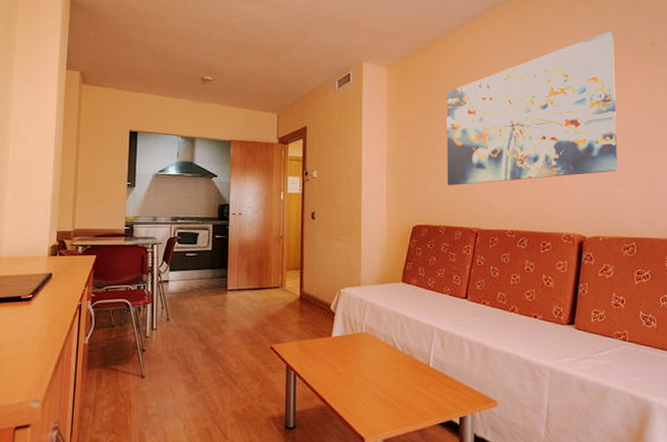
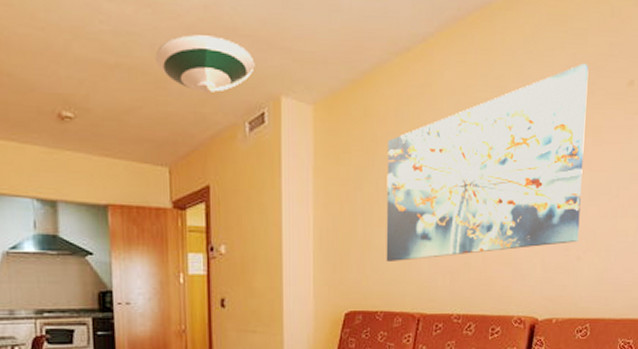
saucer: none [272,23,344,62] -> present [155,35,255,94]

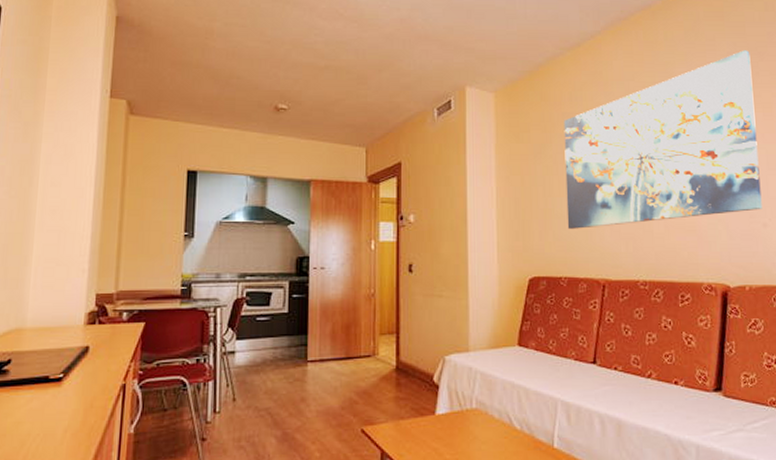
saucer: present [155,35,255,94] -> none [358,41,443,87]

